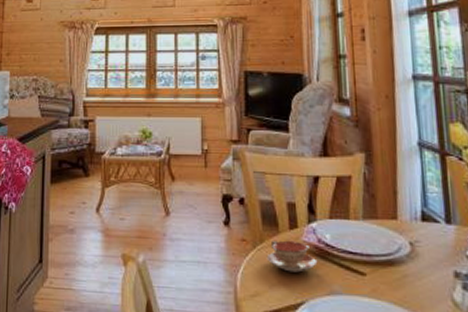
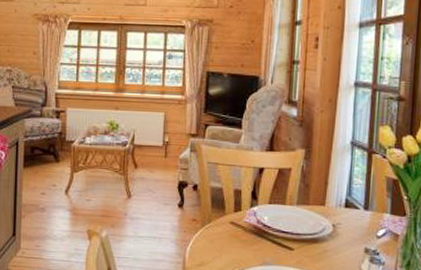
teacup: present [266,240,318,273] -> none [212,221,255,247]

